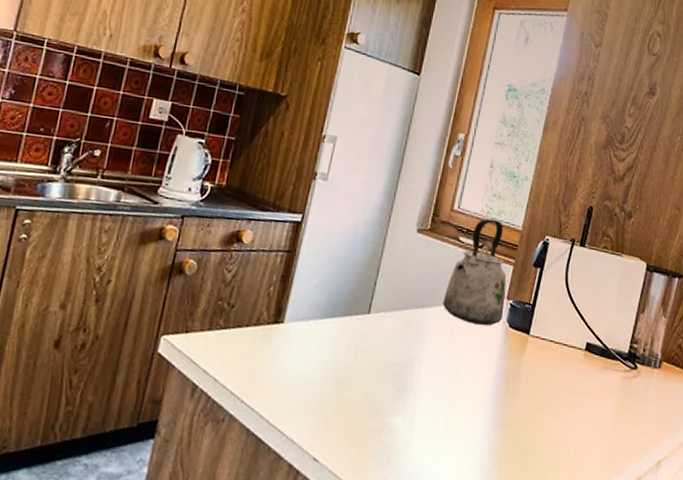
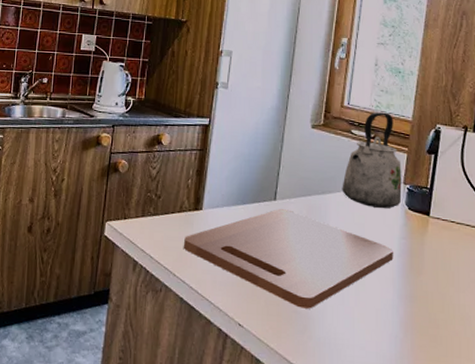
cutting board: none [256,324,490,438] -> present [183,209,393,309]

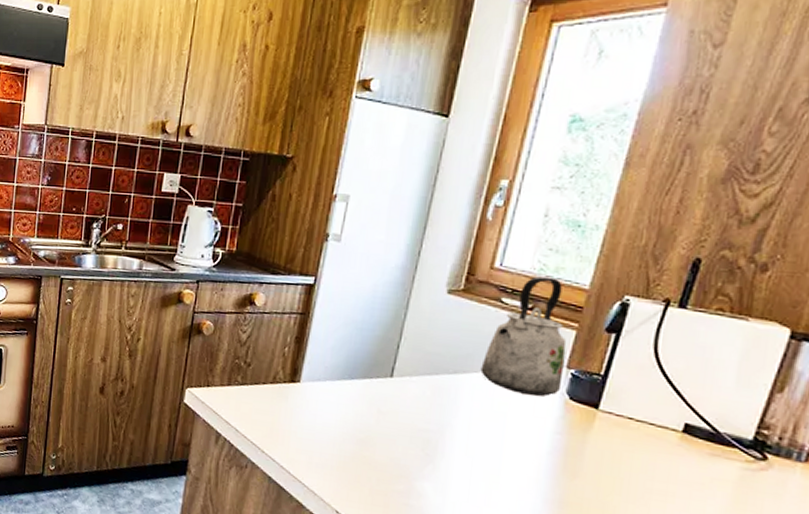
cutting board: present [183,209,393,309] -> none [274,387,543,503]

